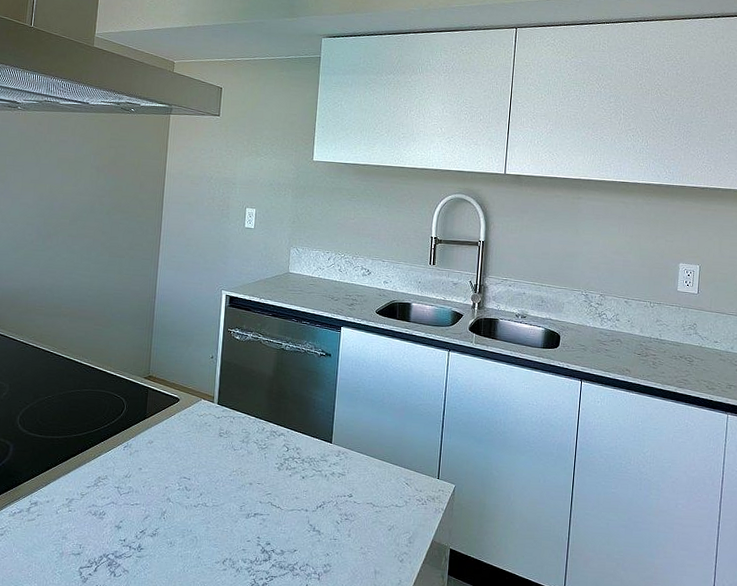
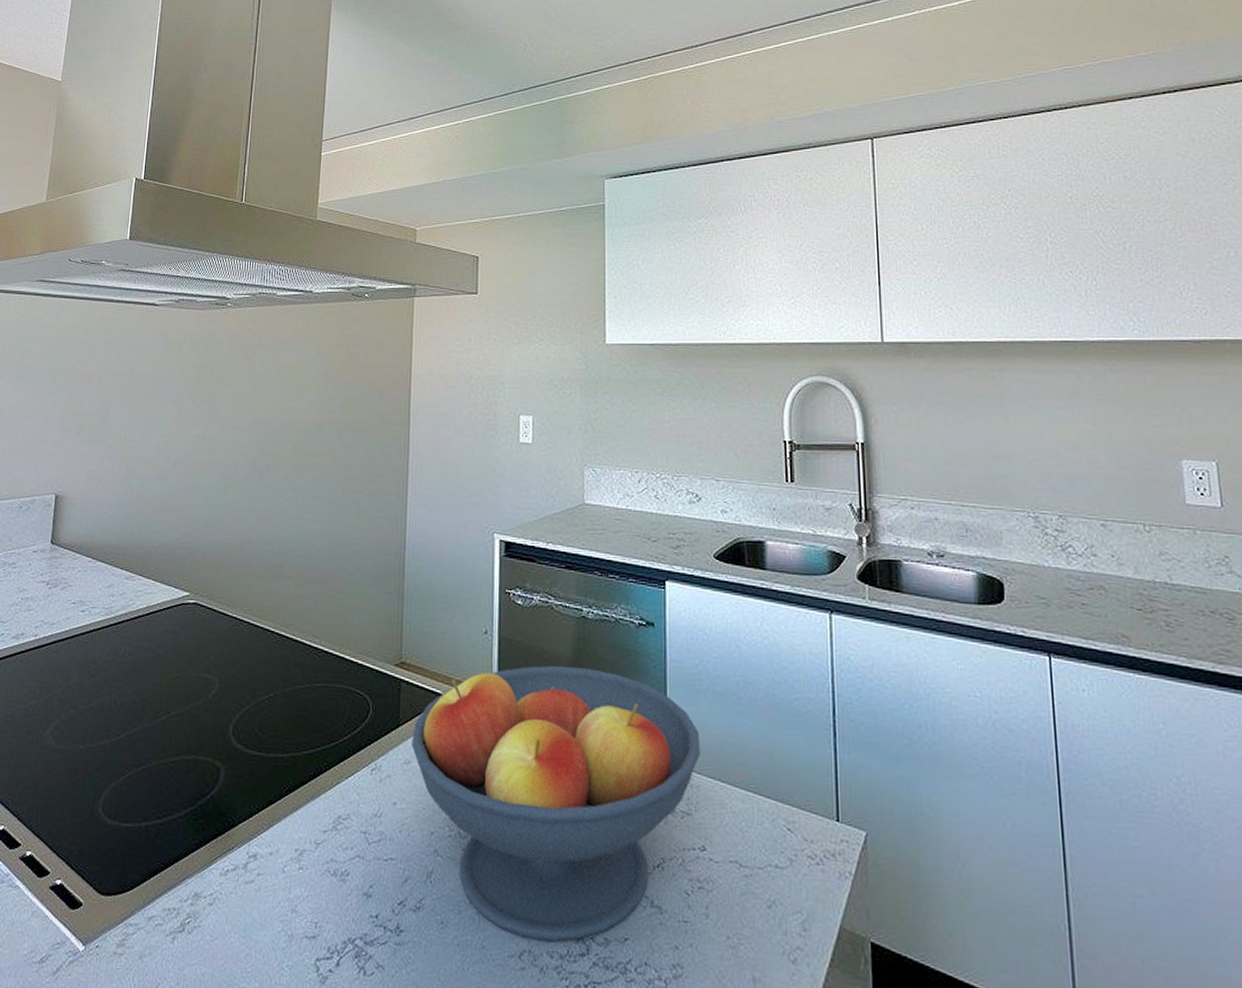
fruit bowl: none [154,380,355,553] -> present [412,665,701,942]

